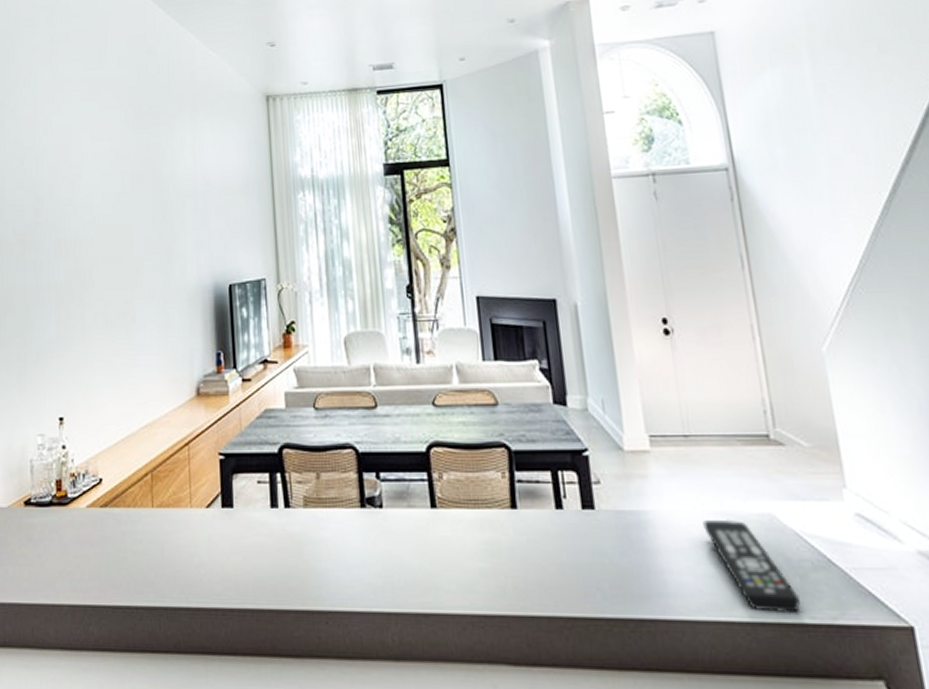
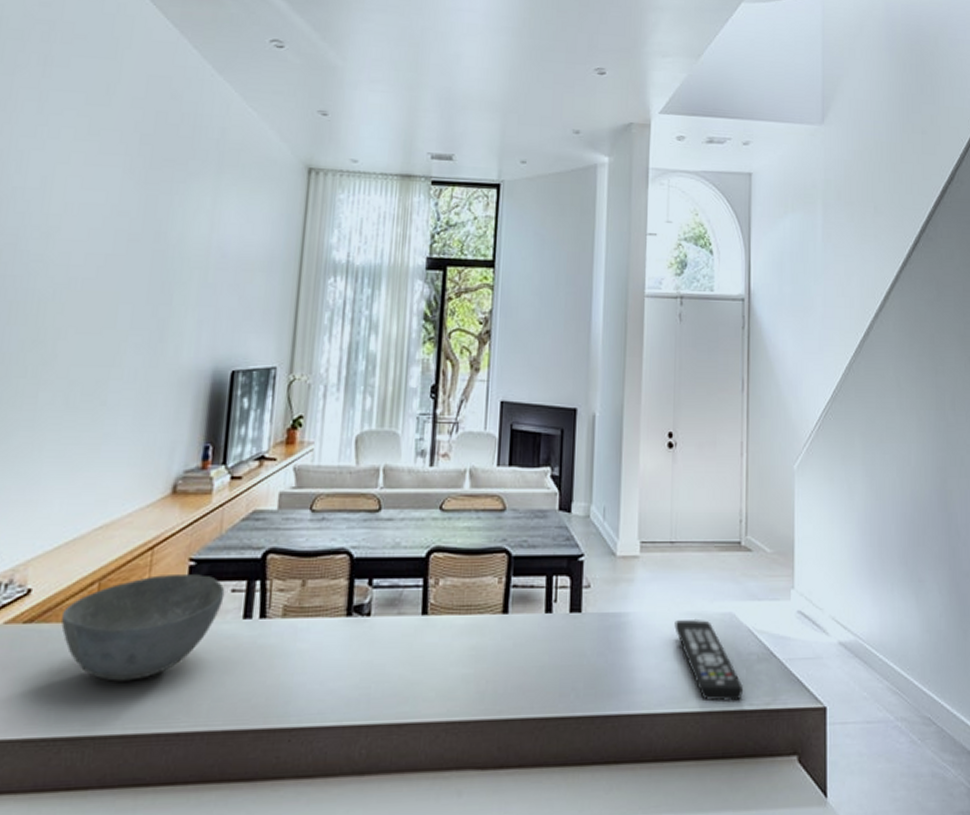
bowl: none [127,467,252,560] -> present [60,574,225,682]

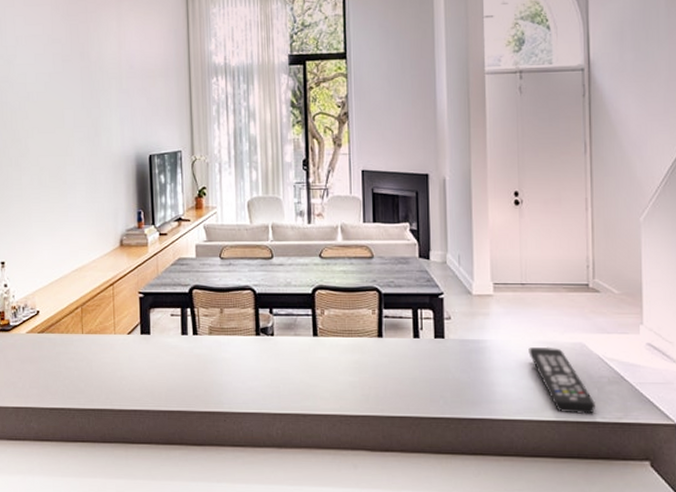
bowl: present [60,574,225,682] -> none [60,303,166,374]

